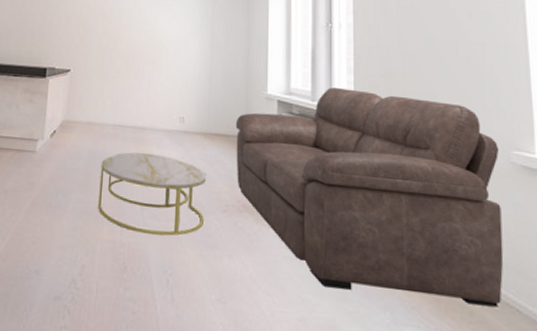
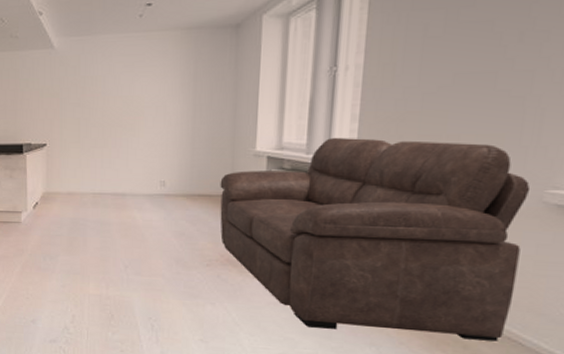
coffee table: present [98,152,207,236] -> none [84,216,189,289]

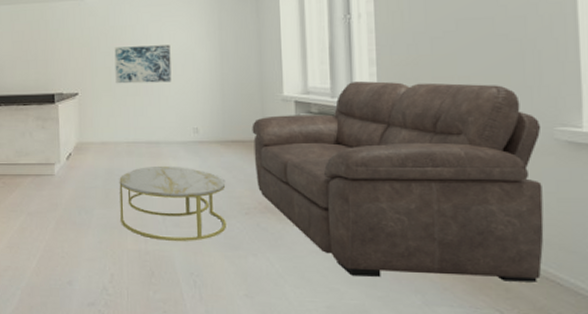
wall art: none [84,96,142,136] -> present [114,45,172,84]
coffee table: none [84,216,189,289] -> present [119,165,226,241]

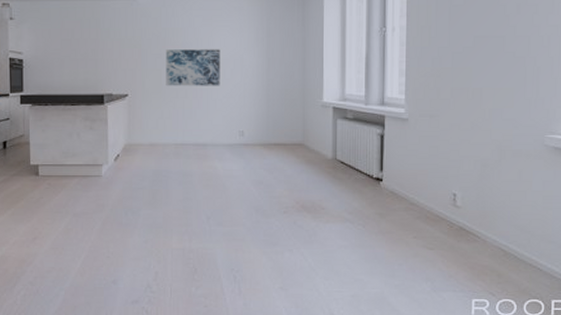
coffee table: present [119,165,226,241] -> none [166,167,267,239]
sofa: present [252,80,544,283] -> none [293,89,535,268]

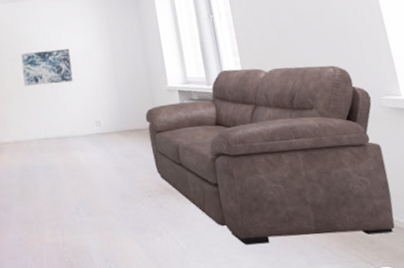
sofa: none [293,89,535,268] -> present [145,65,395,245]

